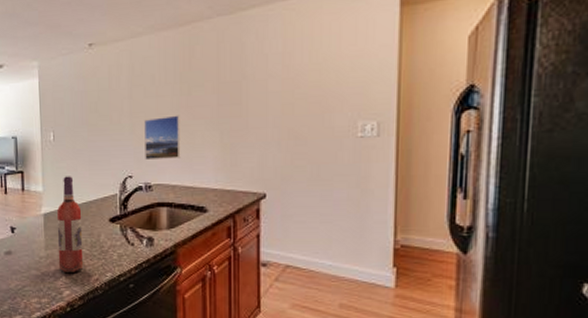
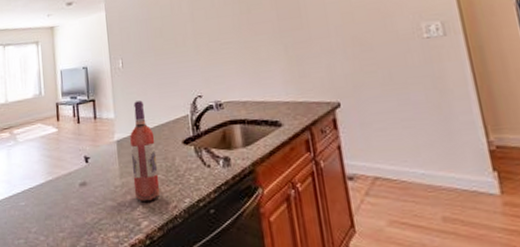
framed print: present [144,115,181,161] -> none [208,32,248,79]

